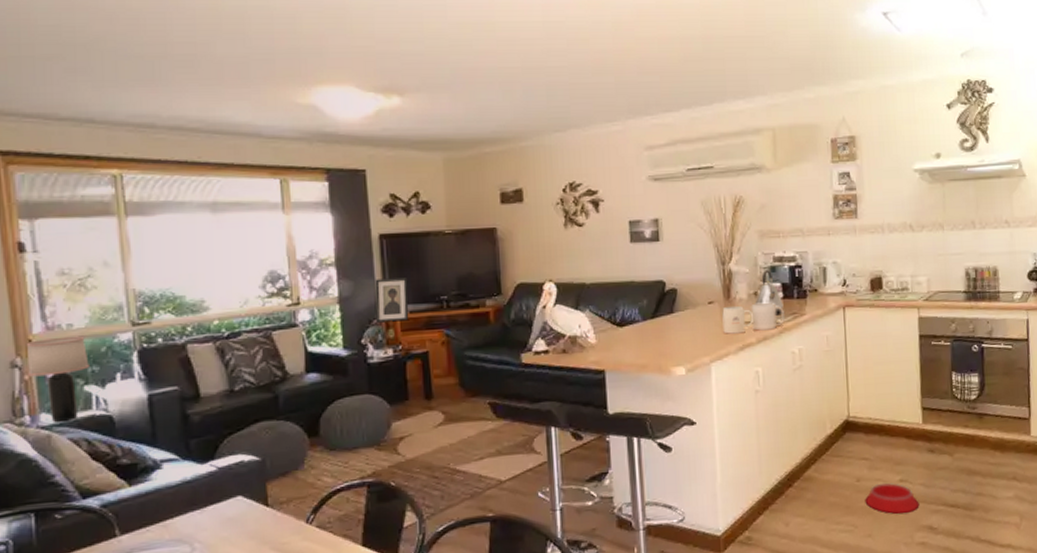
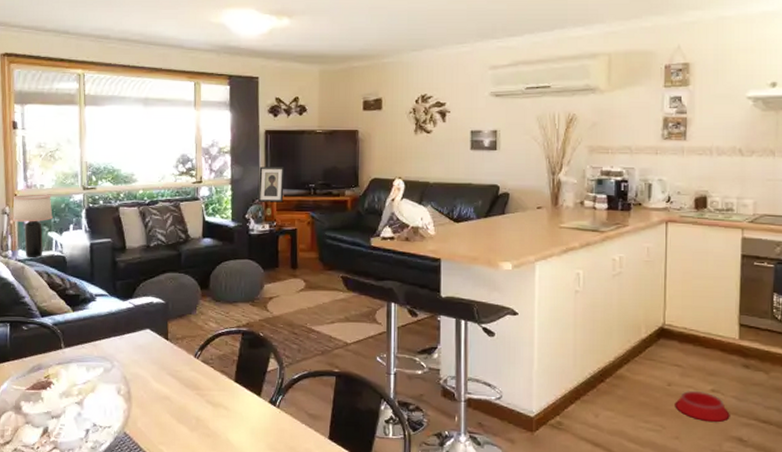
mug: present [722,305,754,334] -> none [549,212,579,238]
mug: present [750,302,785,331] -> none [575,211,608,237]
kettle: present [755,268,784,316] -> none [580,181,608,224]

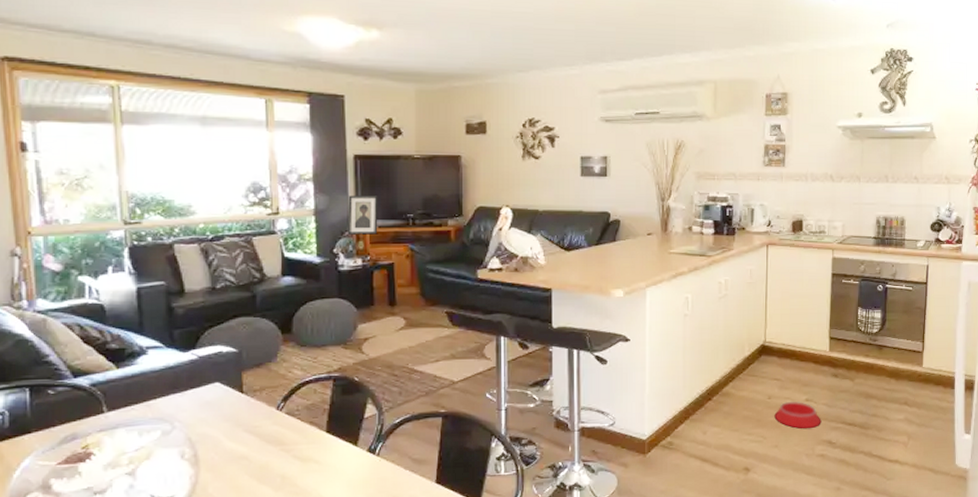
table lamp: present [12,194,53,258] -> none [25,231,84,308]

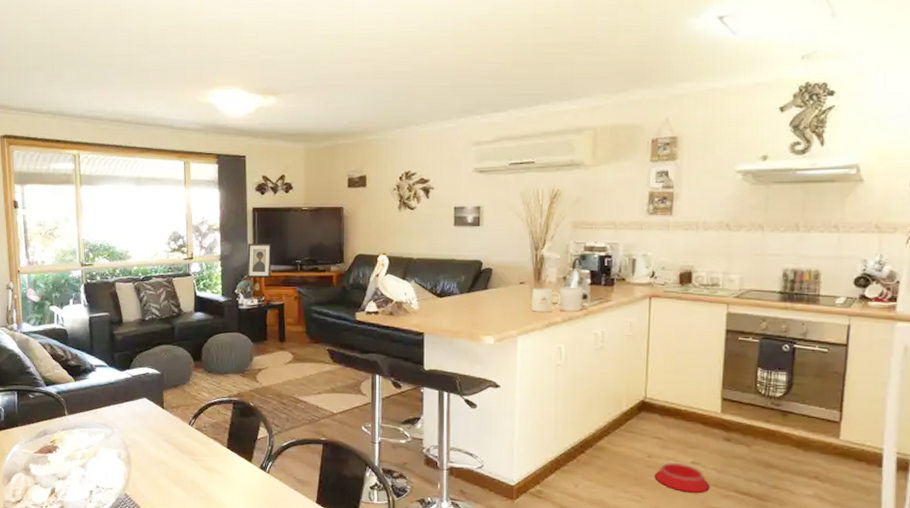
mug: none [659,238,687,263] -> present [531,287,561,312]
mug: none [684,237,714,262] -> present [558,286,590,312]
kettle: none [689,207,714,249] -> present [563,256,591,299]

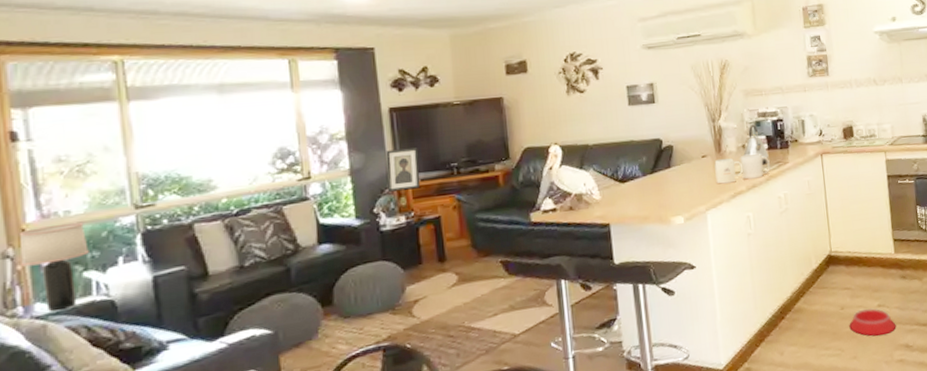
table lamp: none [16,270,54,331] -> present [18,222,89,312]

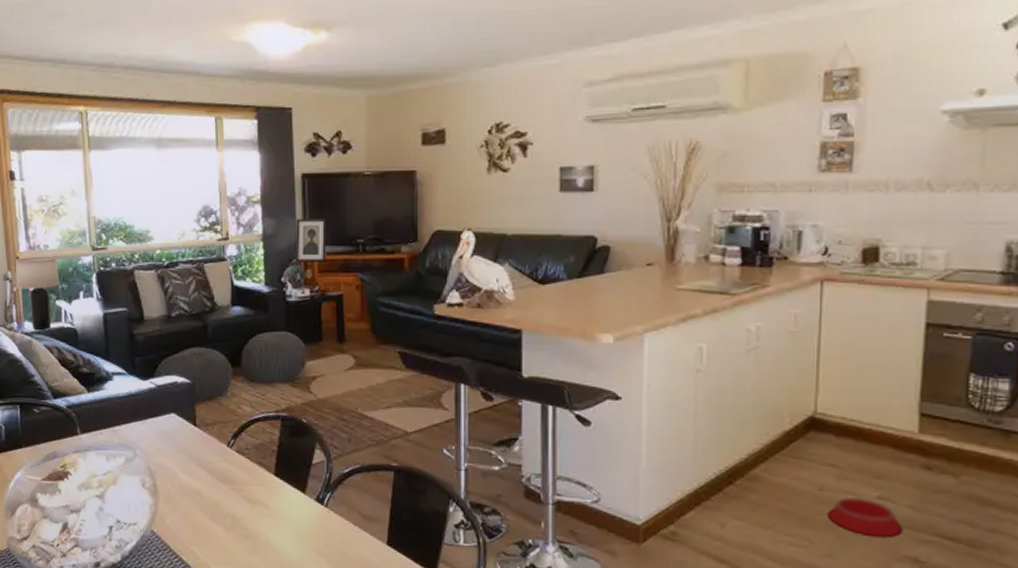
mug: present [714,158,744,184] -> none [662,270,702,302]
mug: present [739,154,770,180] -> none [697,268,741,301]
kettle: present [743,123,769,165] -> none [704,229,741,285]

